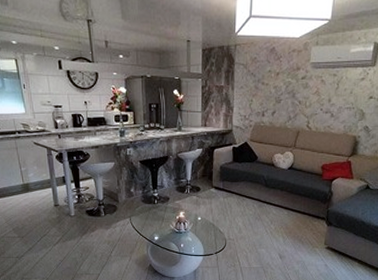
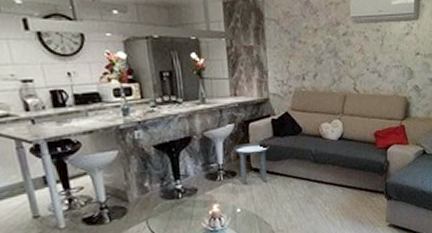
side table: none [200,166,229,199] -> present [233,142,270,185]

